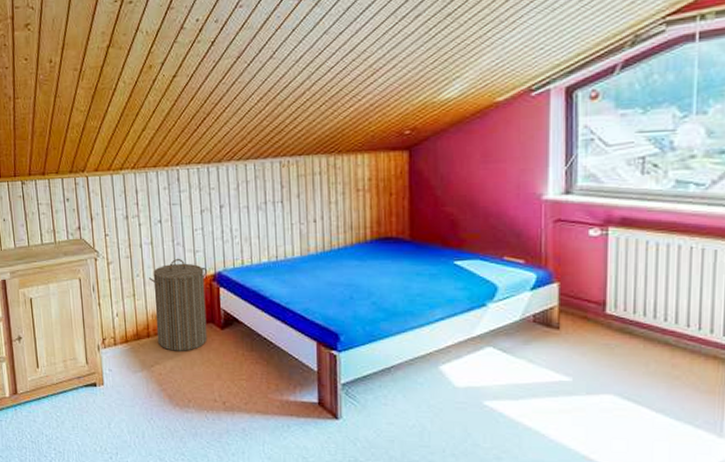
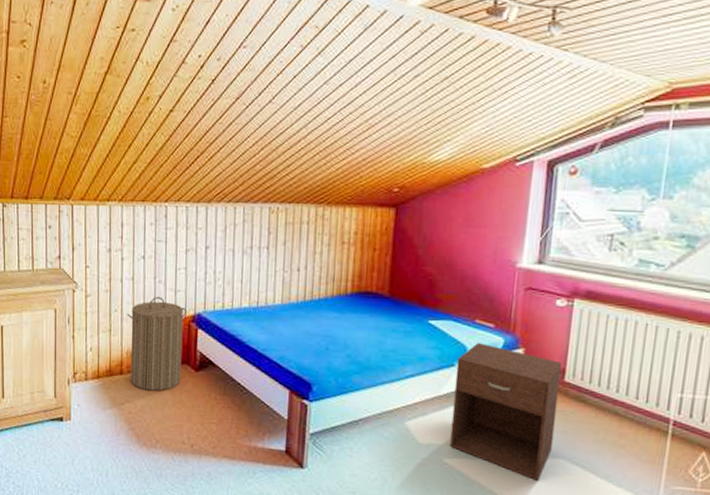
nightstand: none [488,281,602,419] -> present [449,343,562,481]

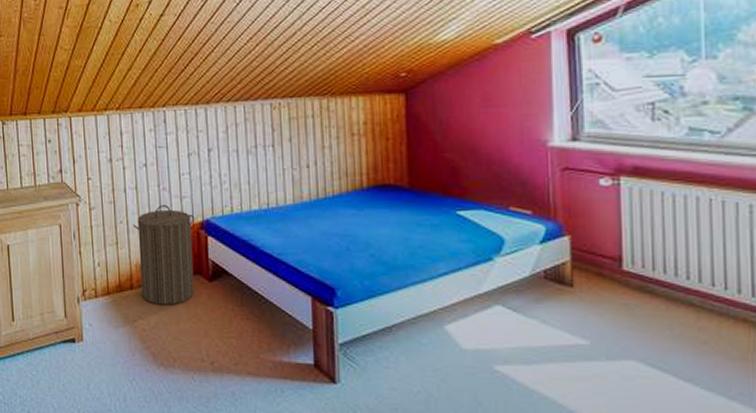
nightstand: present [449,343,562,481] -> none [495,233,621,387]

